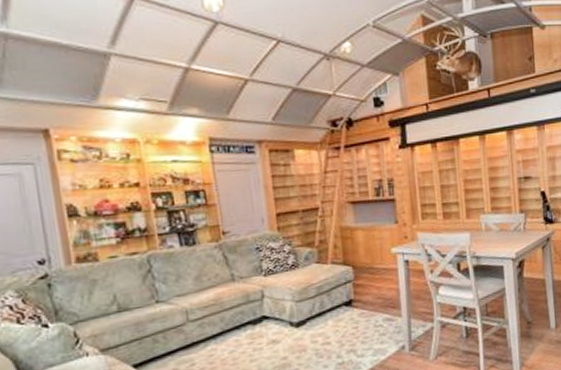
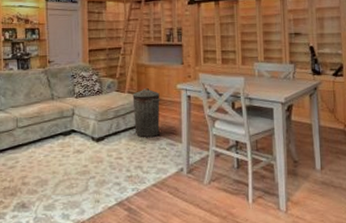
trash can: none [337,254,374,316] -> present [132,87,161,138]

